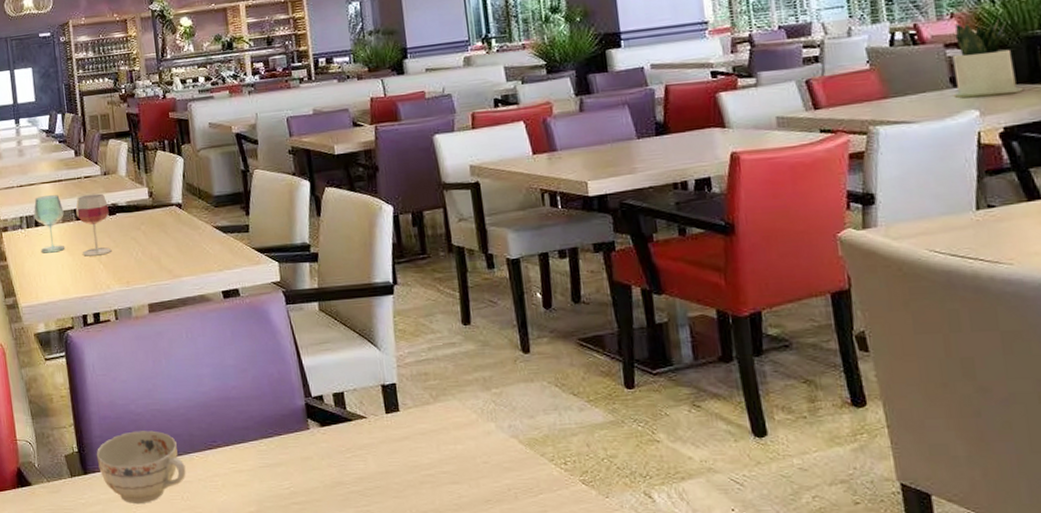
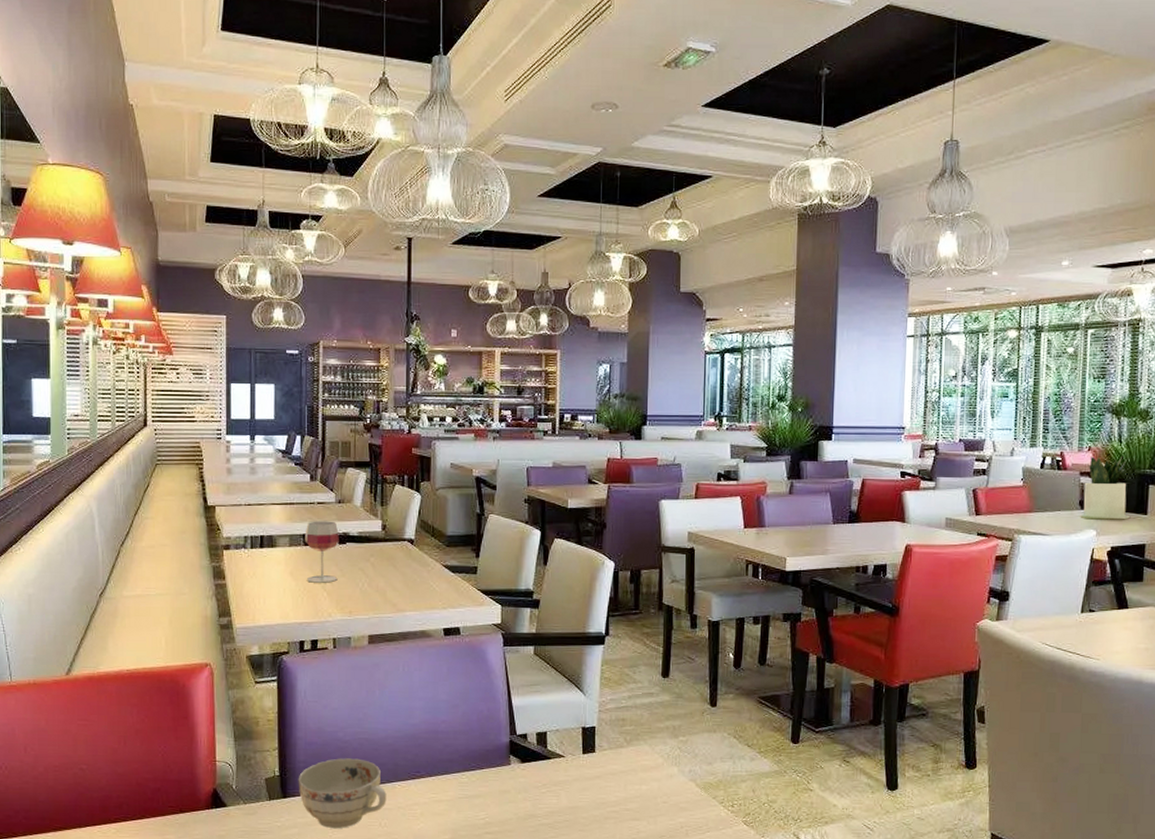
wine glass: present [33,195,65,253] -> none [259,517,292,576]

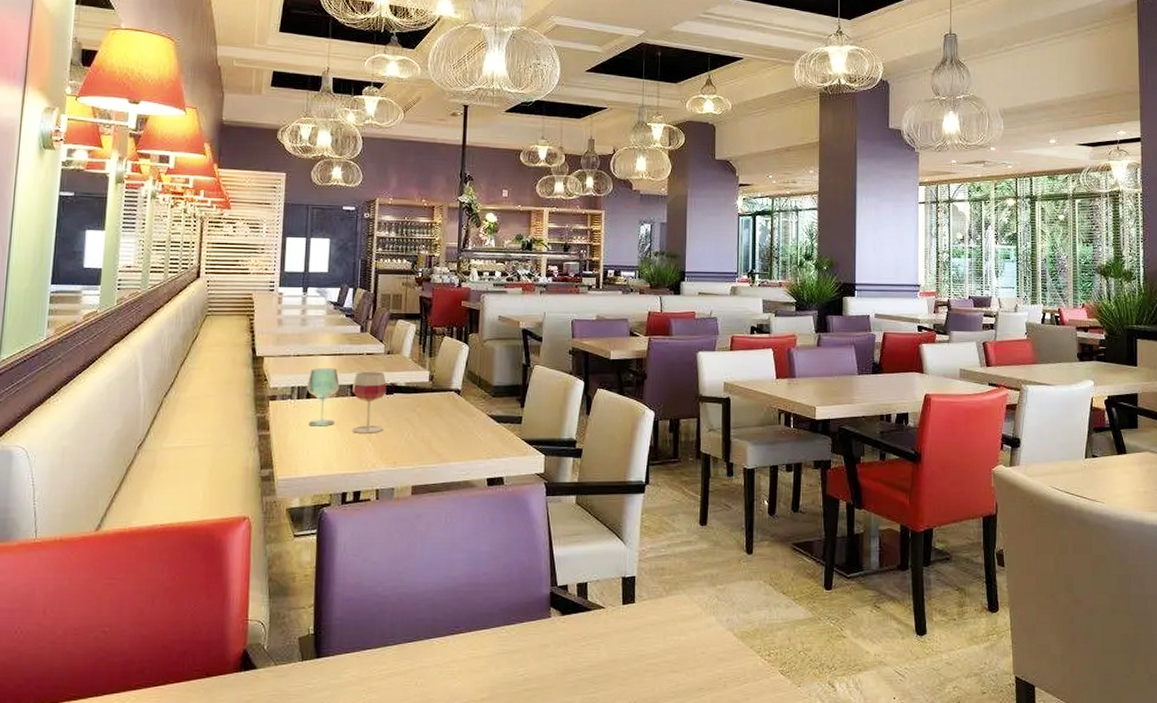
wine glass: none [259,517,292,576] -> present [306,368,340,427]
teacup: present [298,758,387,828] -> none [332,614,424,689]
planter: present [1080,456,1131,521] -> none [1078,312,1123,372]

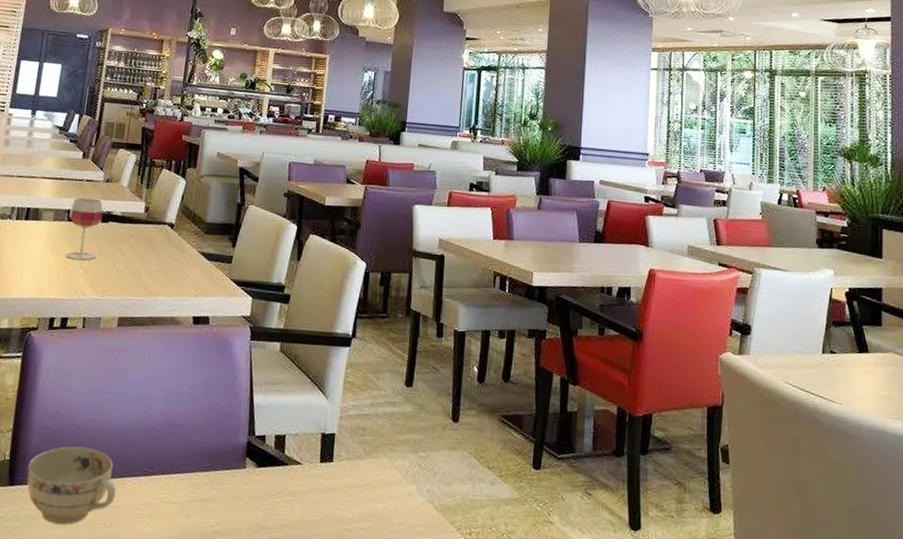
wine glass: present [306,368,340,427] -> none [24,190,58,250]
teacup: none [332,614,424,689] -> present [26,446,116,525]

